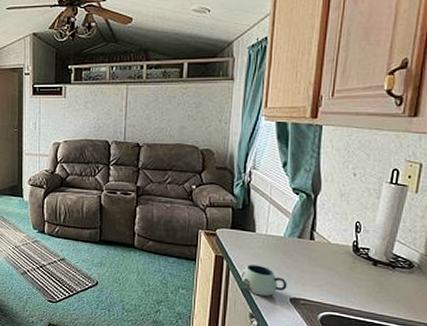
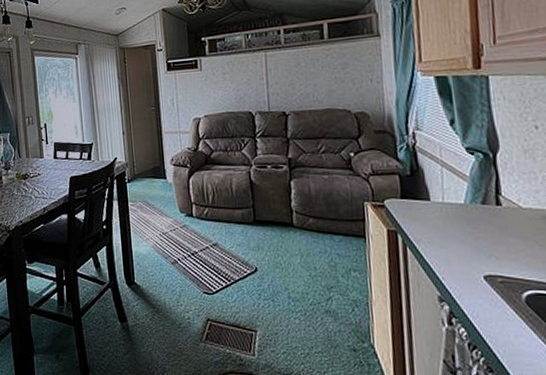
mug: present [242,265,287,296] -> none [421,238,478,275]

